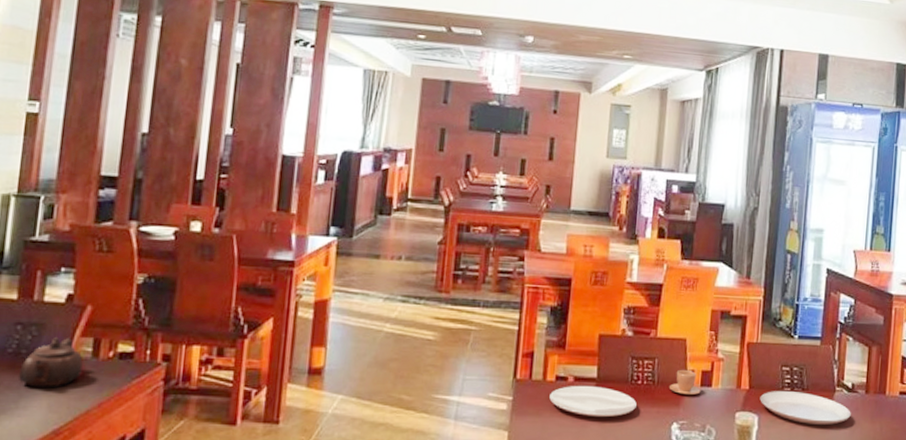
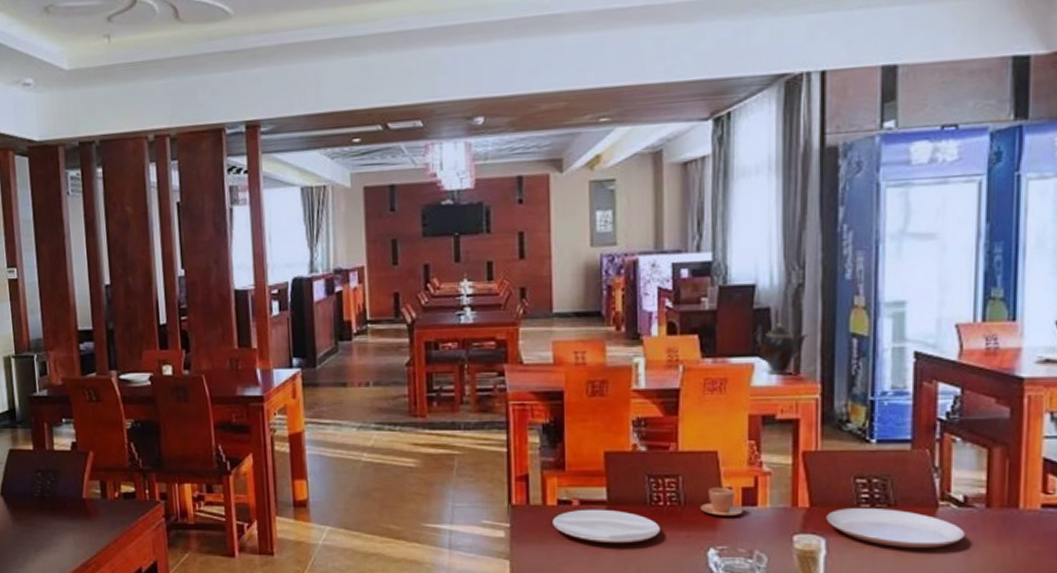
teapot: present [17,337,84,388] -> none [46,482,97,526]
teapot: none [717,236,759,280] -> present [750,322,810,376]

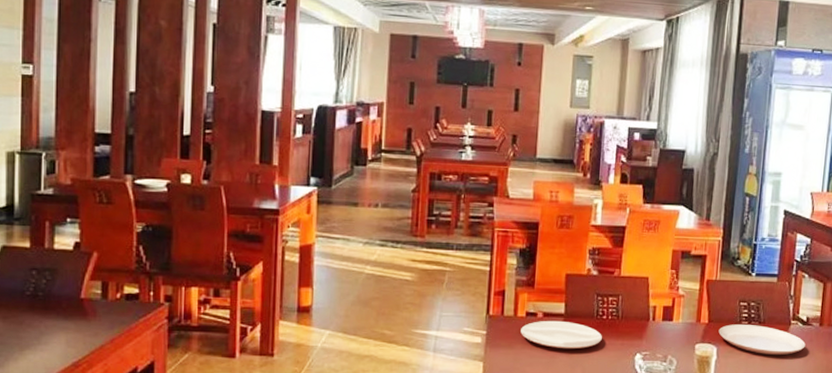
teacup: present [699,487,743,515] -> none [632,305,663,328]
teapot: present [750,322,810,376] -> none [678,180,719,222]

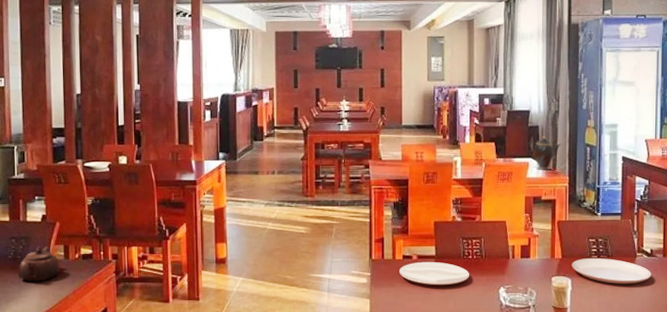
teapot: none [37,281,95,326] -> present [17,246,60,281]
teapot: none [678,180,719,222] -> present [526,135,562,171]

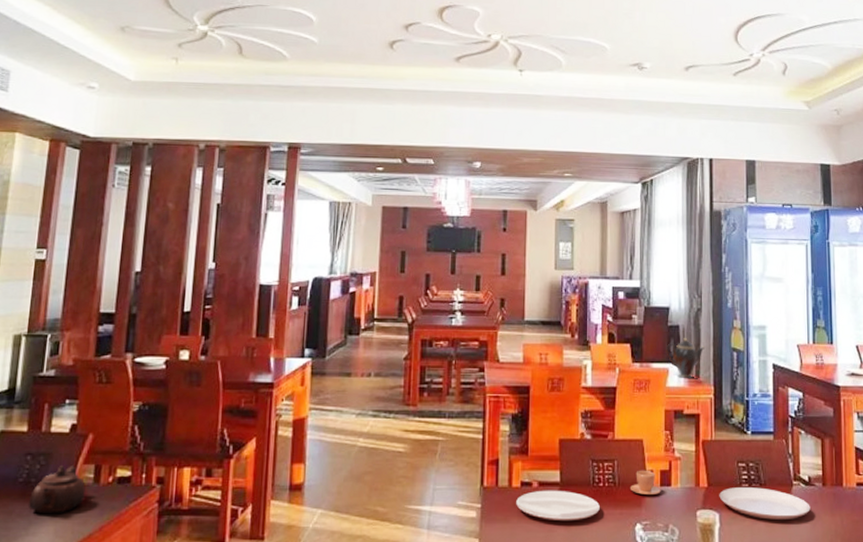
teacup: none [494,245,521,265] -> present [629,470,661,494]

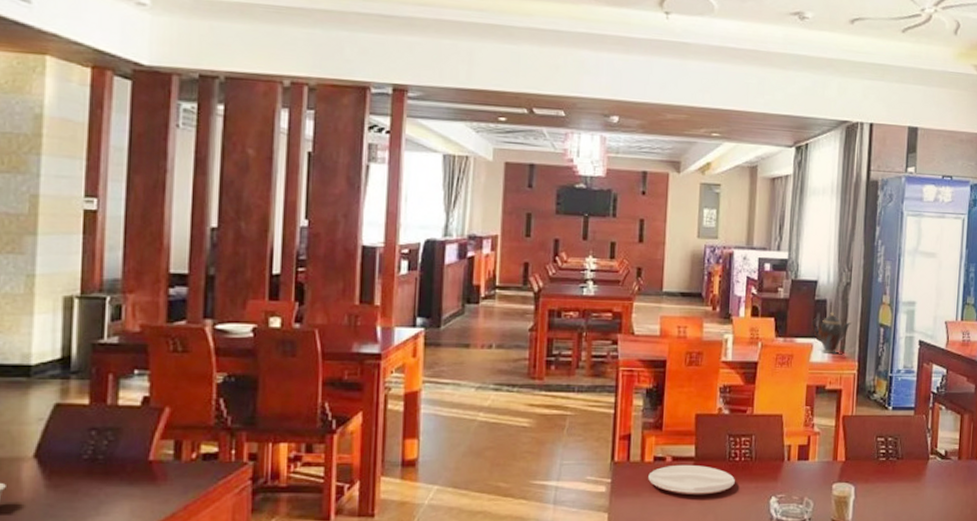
teapot: present [27,466,86,514] -> none [96,441,166,492]
teacup: present [629,470,661,494] -> none [766,444,798,469]
plate: present [719,487,810,521] -> none [856,461,945,493]

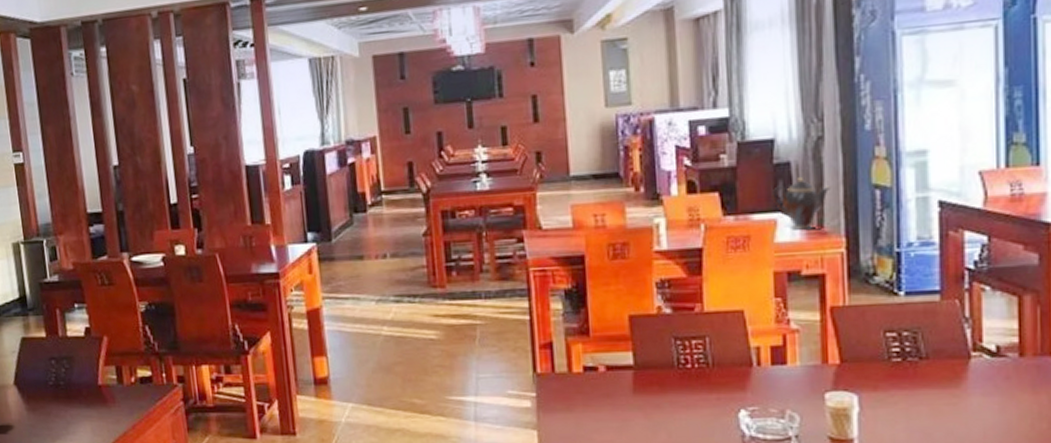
plate: present [648,464,735,495] -> none [579,374,689,409]

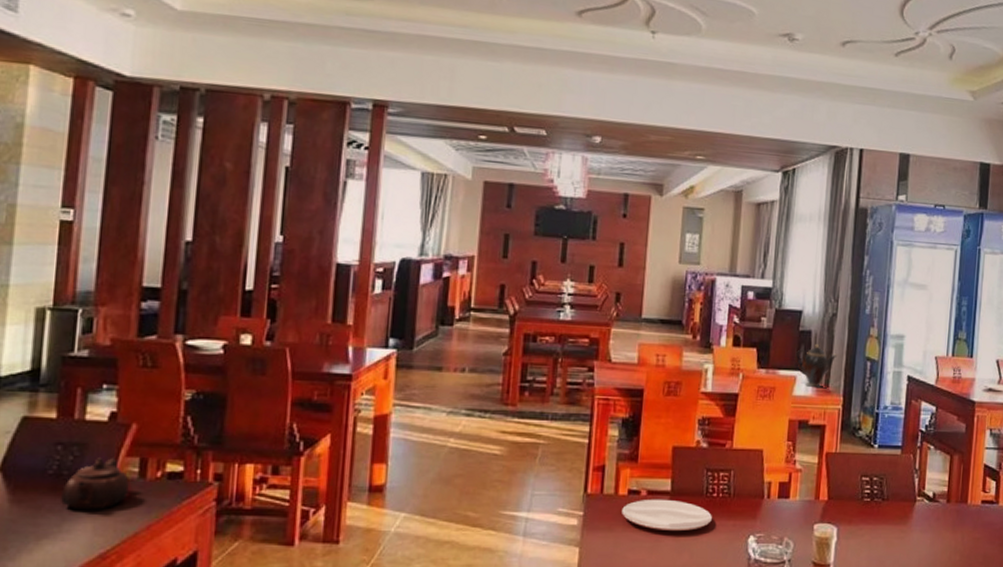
teapot: none [62,368,113,414] -> present [60,458,130,510]
plate: none [579,374,689,409] -> present [622,499,712,532]

